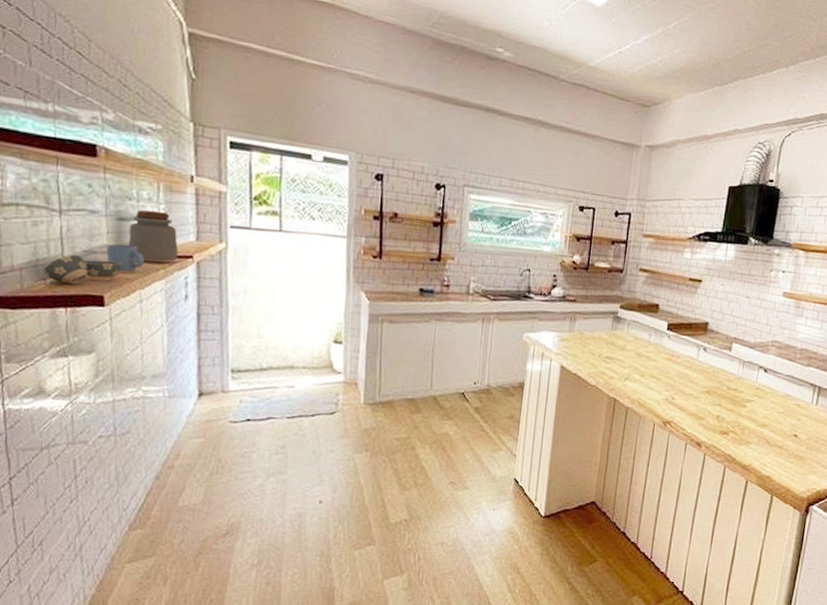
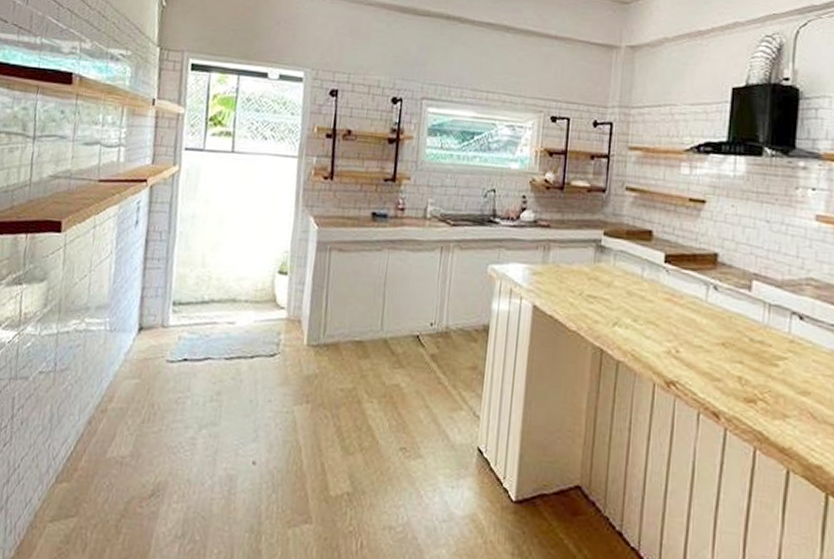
ceramic bowl: present [42,255,123,284] -> none [11,180,82,210]
mug: present [106,243,145,274] -> none [69,168,103,199]
jar: present [128,210,179,262] -> none [89,134,135,186]

